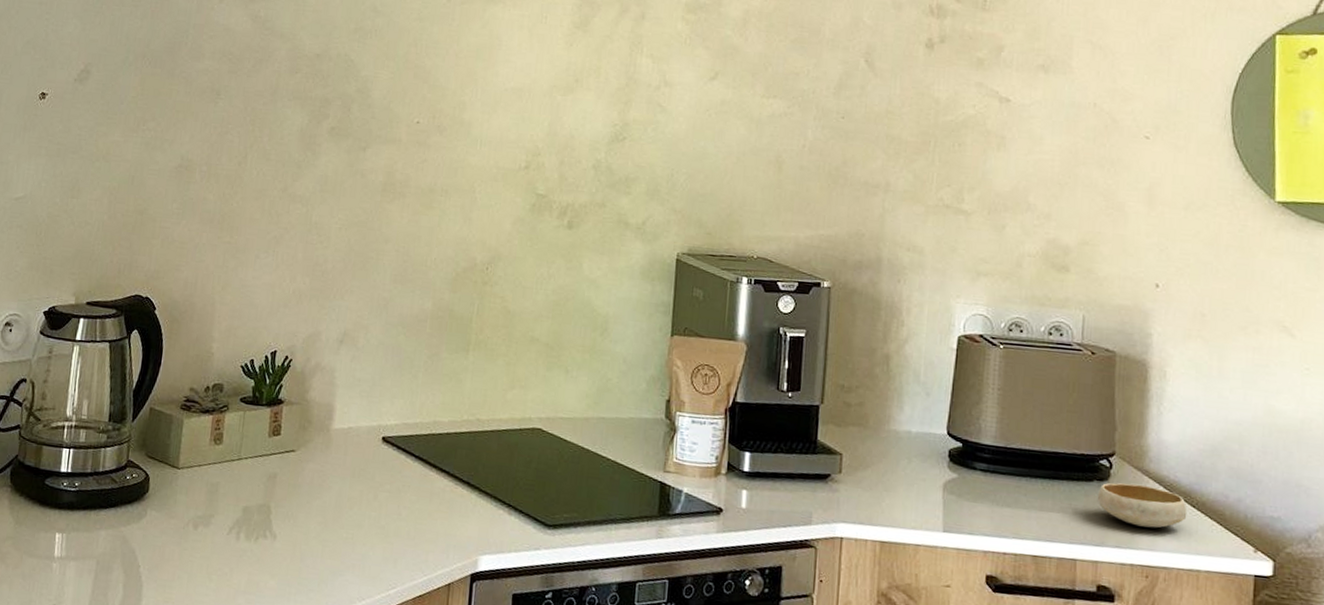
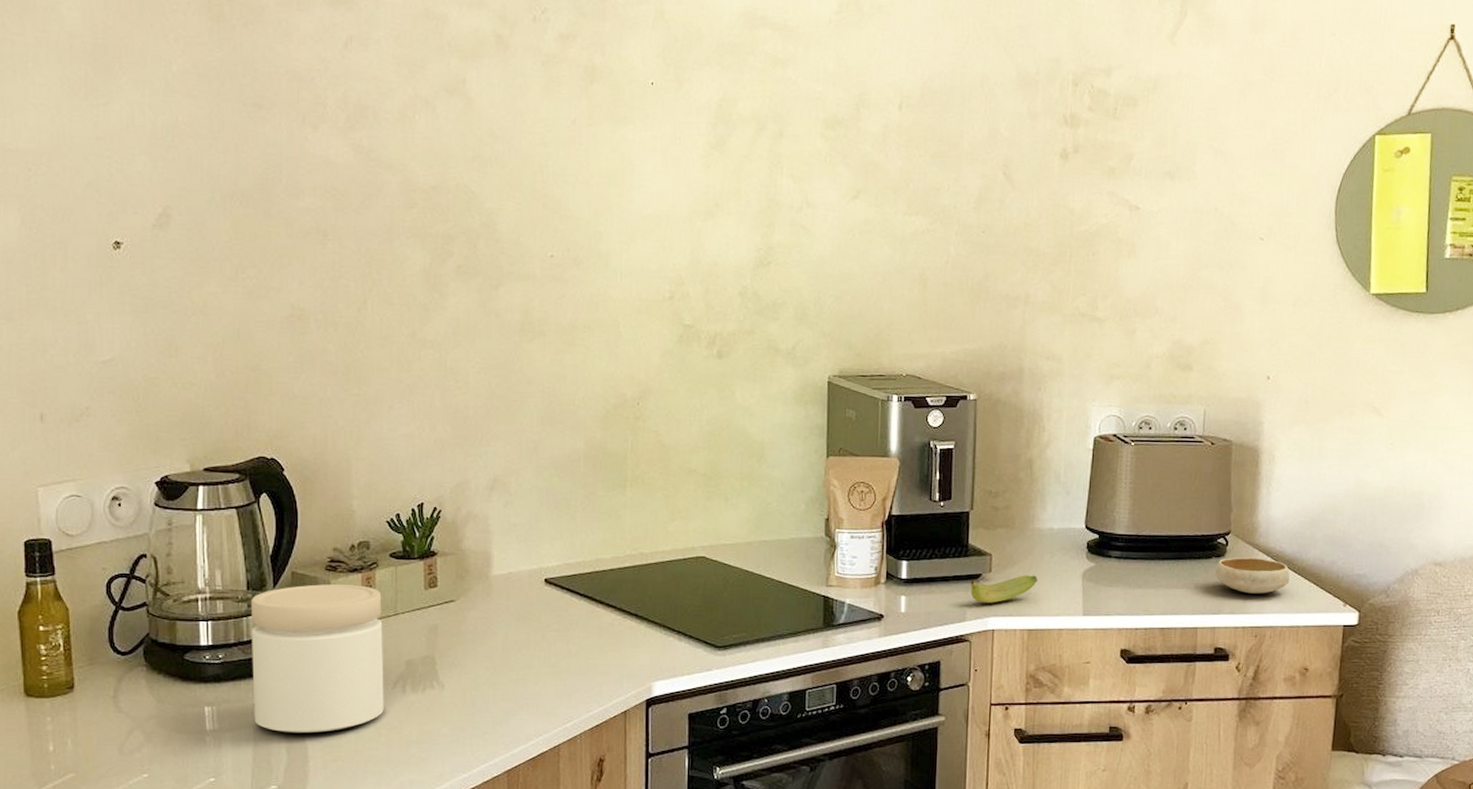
jar: none [98,422,229,572] -> present [250,584,384,734]
banana: none [817,480,892,508] -> present [970,575,1037,604]

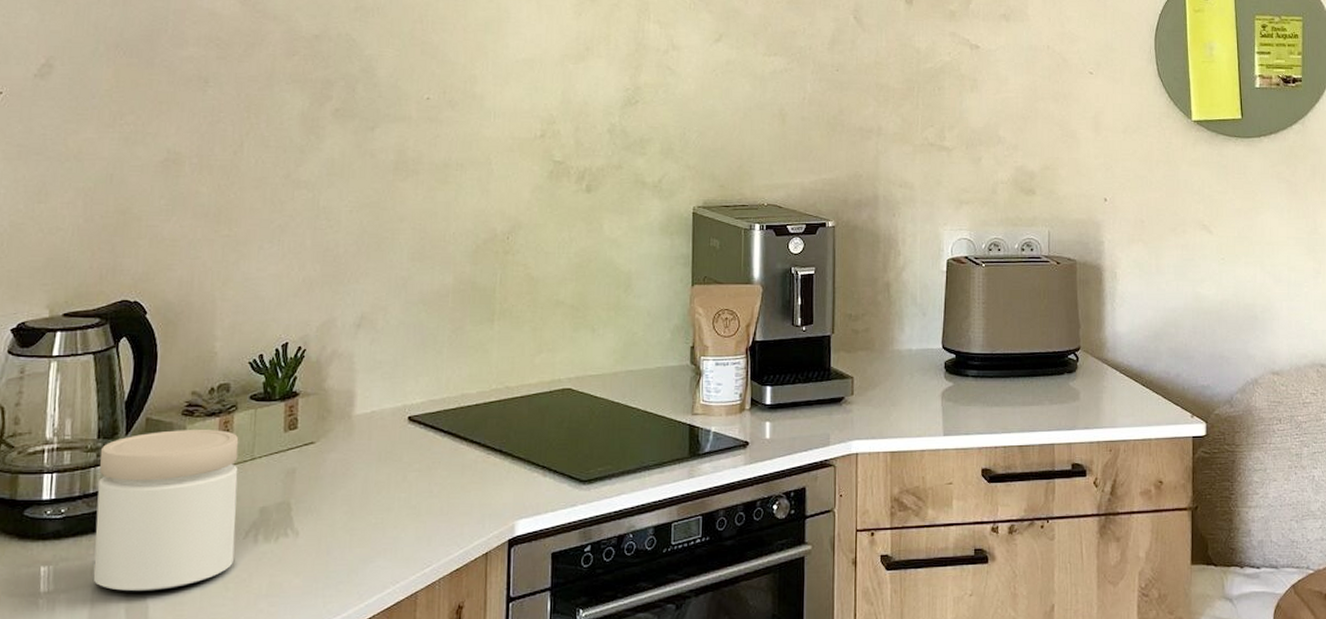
banana: present [970,575,1037,604] -> none [833,397,898,427]
bowl: present [1215,557,1290,594] -> none [1068,372,1139,408]

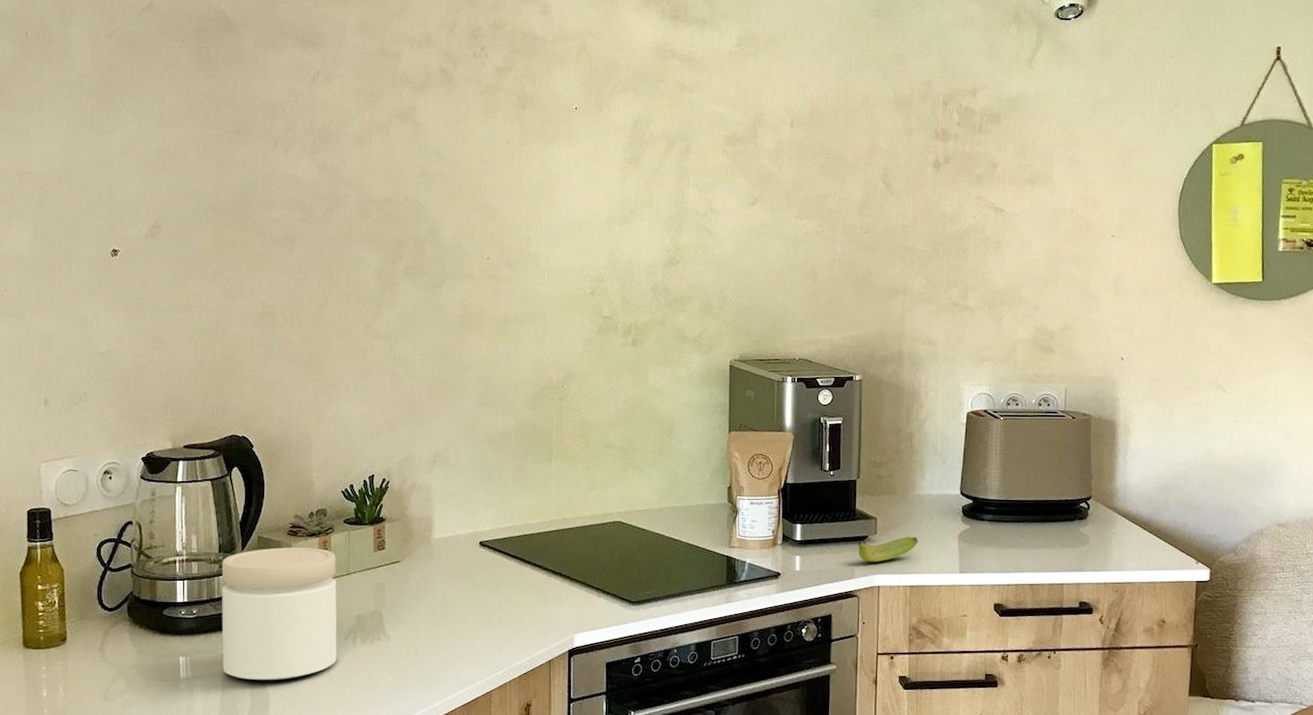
banana: none [833,397,898,427] -> present [857,536,918,563]

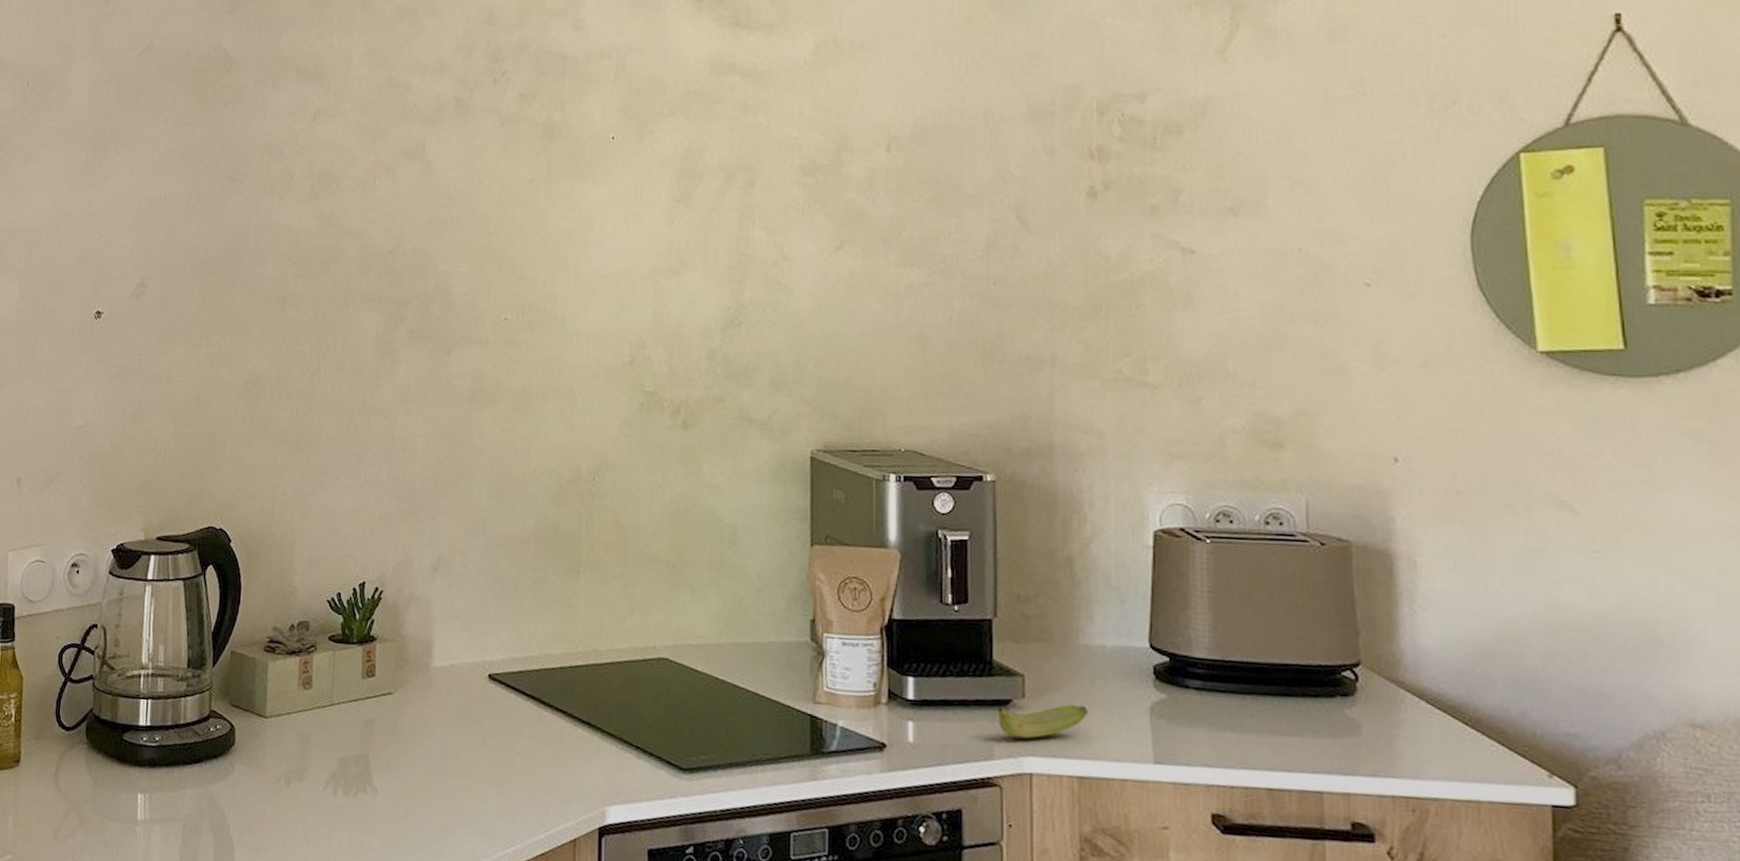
jar: present [221,547,337,681] -> none [184,666,318,834]

